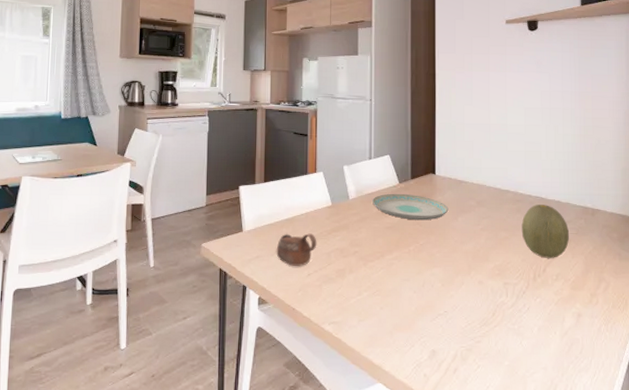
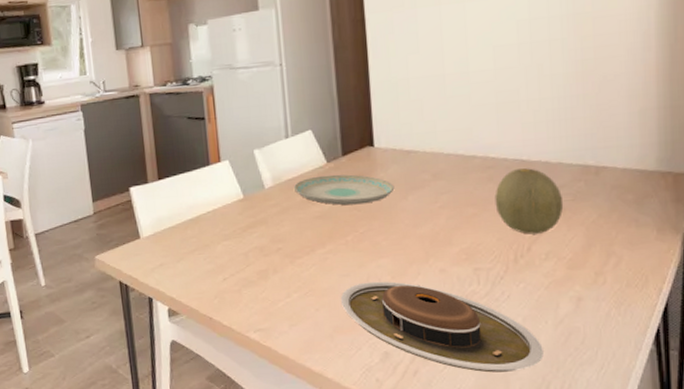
cup: present [276,233,317,266] -> none [182,232,231,272]
plate: none [401,287,552,374] -> present [340,281,544,373]

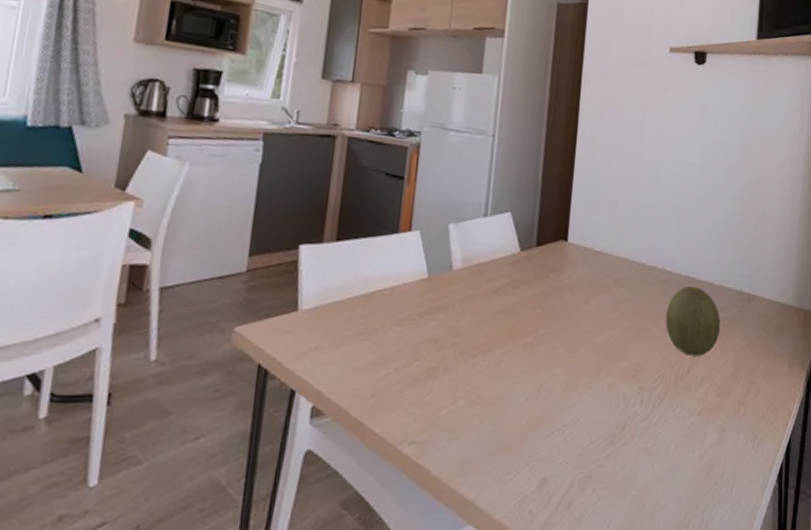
plate: present [294,174,395,205] -> none [483,264,580,303]
plate: present [340,281,544,373] -> none [508,392,688,507]

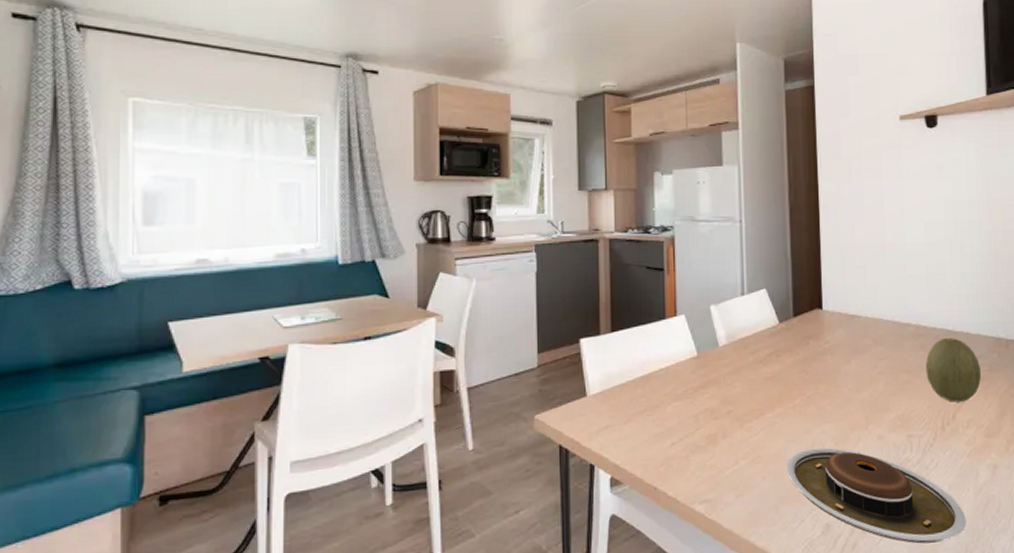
plate: none [508,392,688,507] -> present [786,447,966,544]

